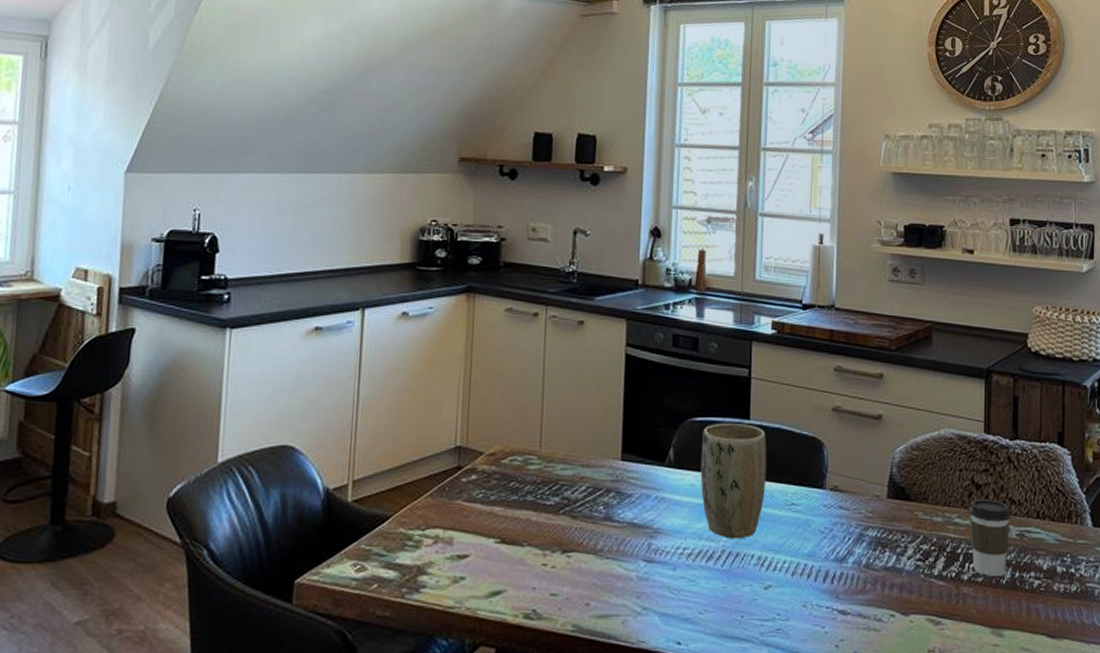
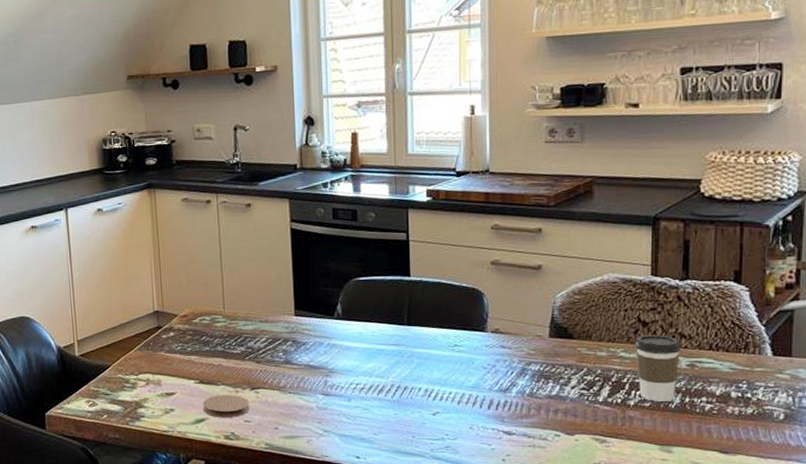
coaster: none [502,559,558,589] -> present [203,395,249,417]
plant pot: present [700,422,767,539] -> none [366,280,429,376]

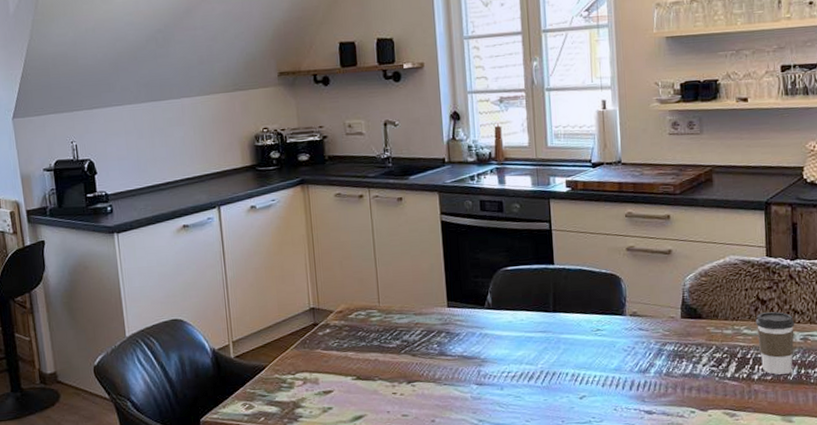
coaster: present [203,395,249,417] -> none [361,389,406,413]

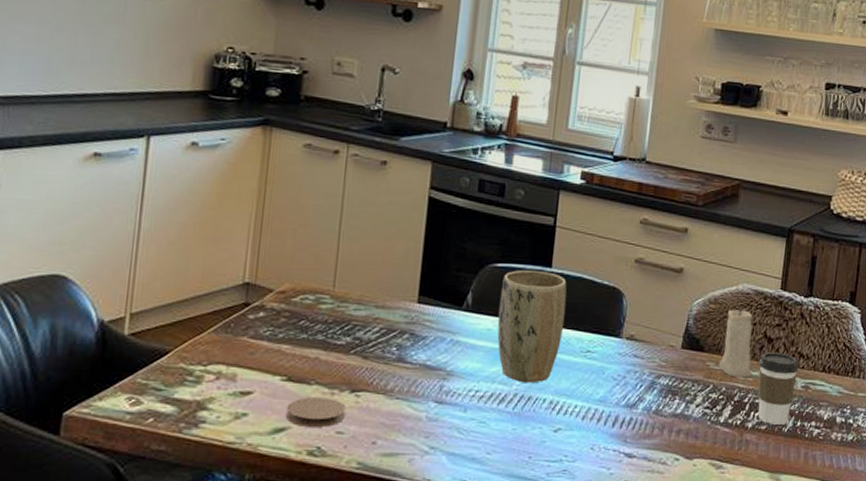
coaster: none [361,389,406,413] -> present [286,397,346,427]
plant pot: none [514,268,574,362] -> present [497,269,567,383]
candle: none [717,275,751,338] -> present [718,306,753,378]

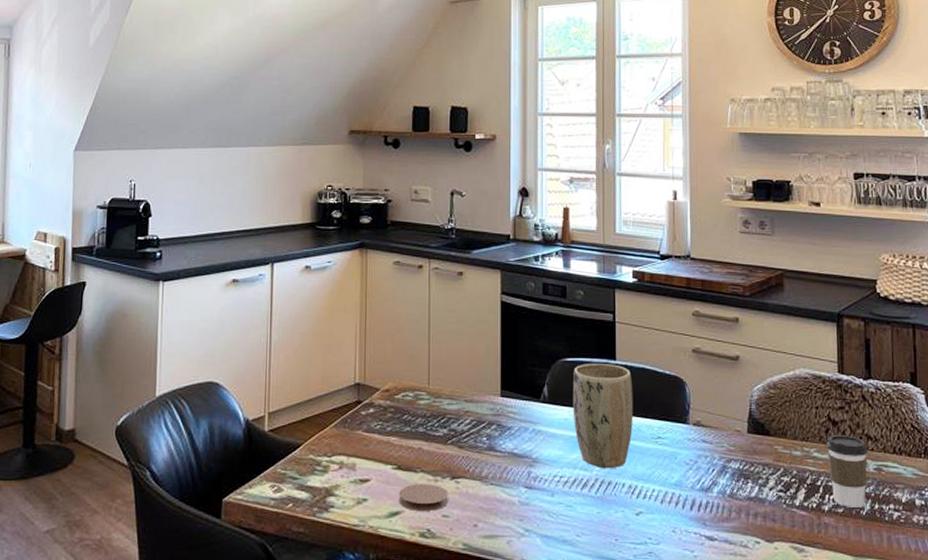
candle: present [718,306,753,378] -> none [786,390,821,461]

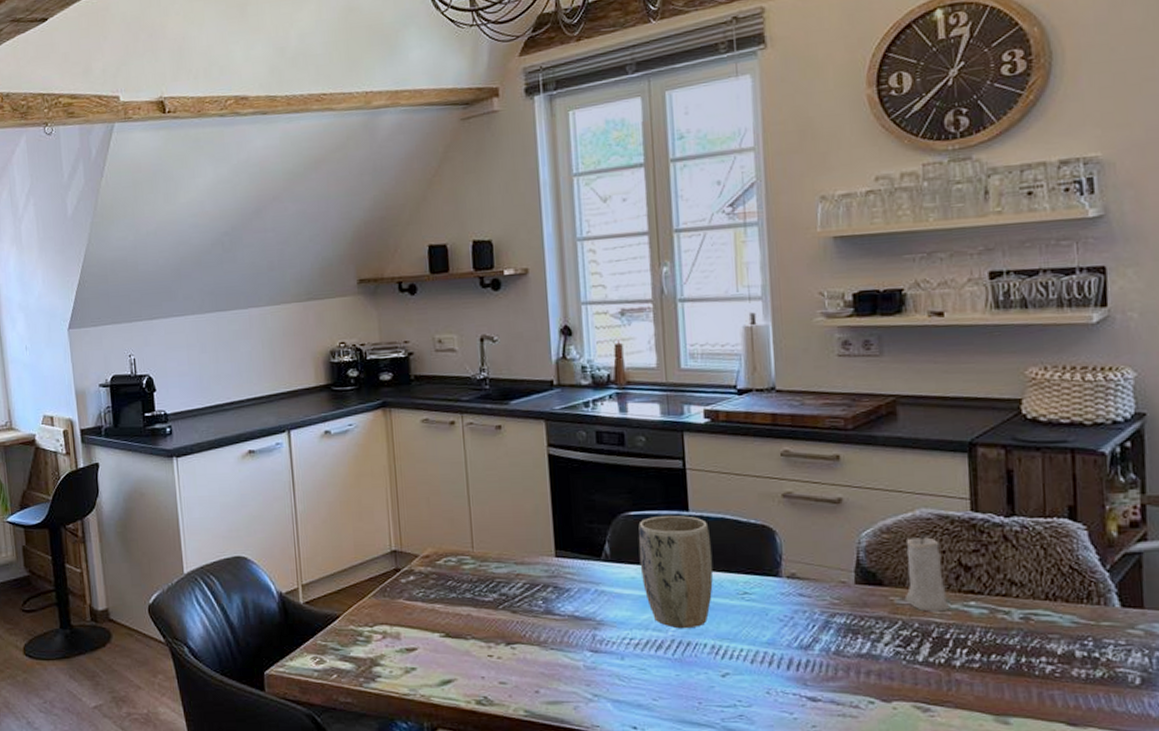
coaster: present [399,484,448,511] -> none [450,651,505,678]
candle: none [786,390,821,461] -> present [904,533,951,612]
coffee cup: present [826,435,868,508] -> none [956,582,1012,662]

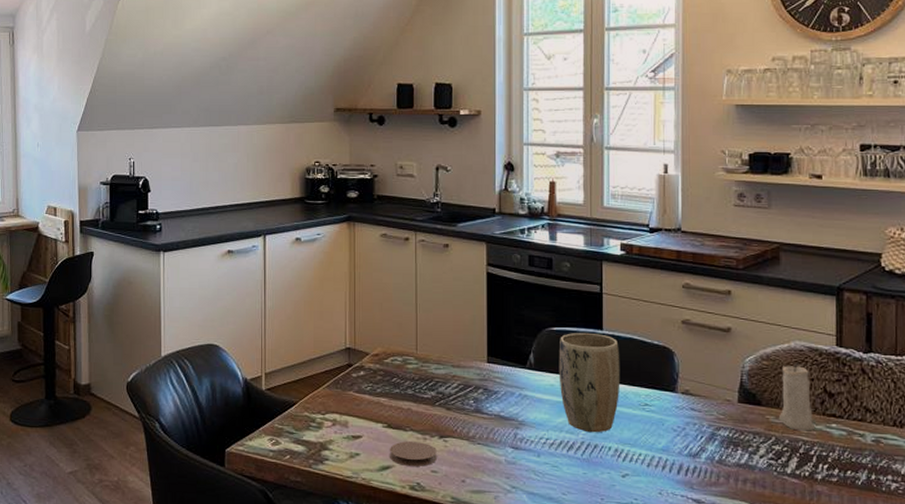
coaster: none [450,651,505,678] -> present [390,441,437,466]

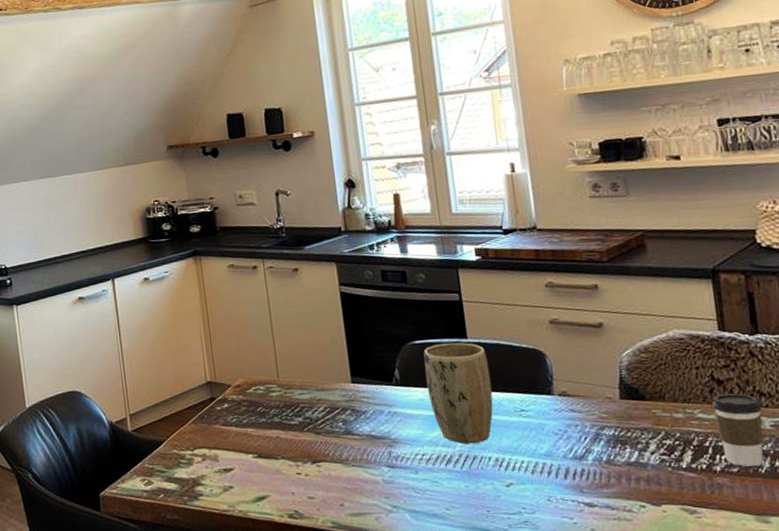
coaster: present [390,441,437,466] -> none [263,469,312,494]
candle: present [778,362,816,431] -> none [663,351,707,423]
coffee cup: none [821,407,866,478] -> present [711,393,764,467]

